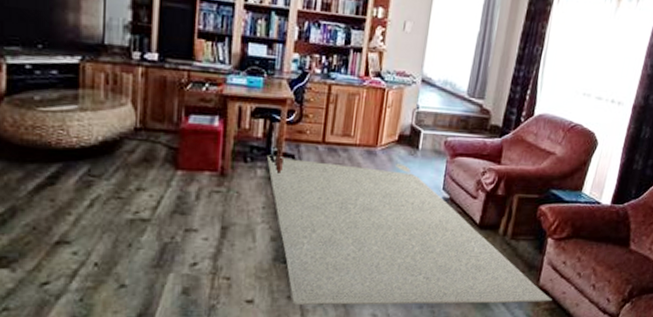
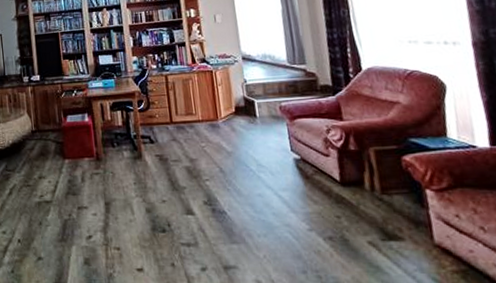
rug: present [266,154,552,305] -> none [128,132,459,272]

